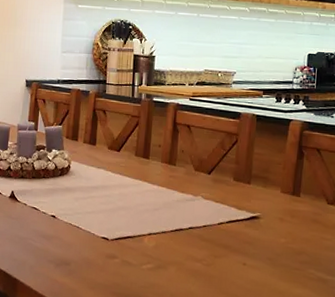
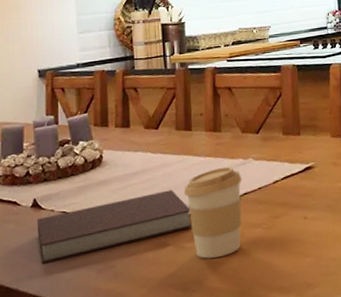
notebook: none [12,208,140,248] -> present [36,189,193,264]
coffee cup: none [136,198,190,280] -> present [184,166,242,259]

